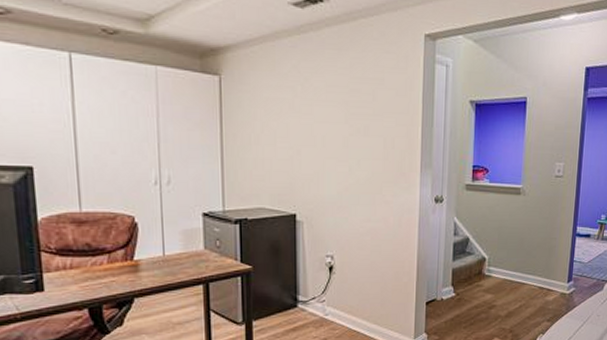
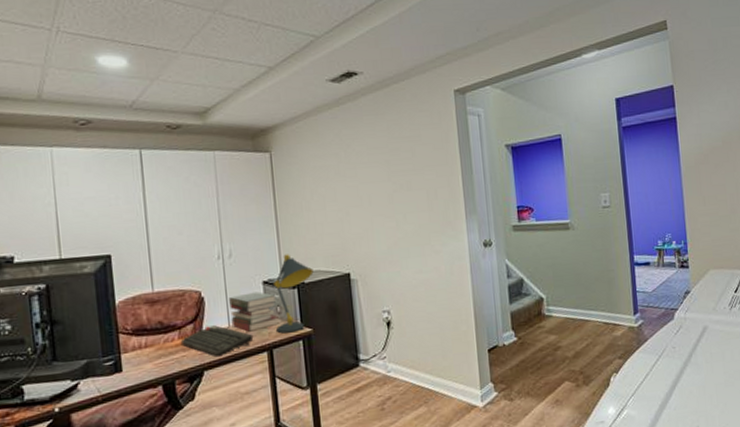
computer keyboard: none [109,253,190,285] -> present [180,325,254,357]
books: none [165,223,217,263] -> present [229,291,279,332]
desk lamp: none [214,187,258,268] -> present [273,254,314,334]

